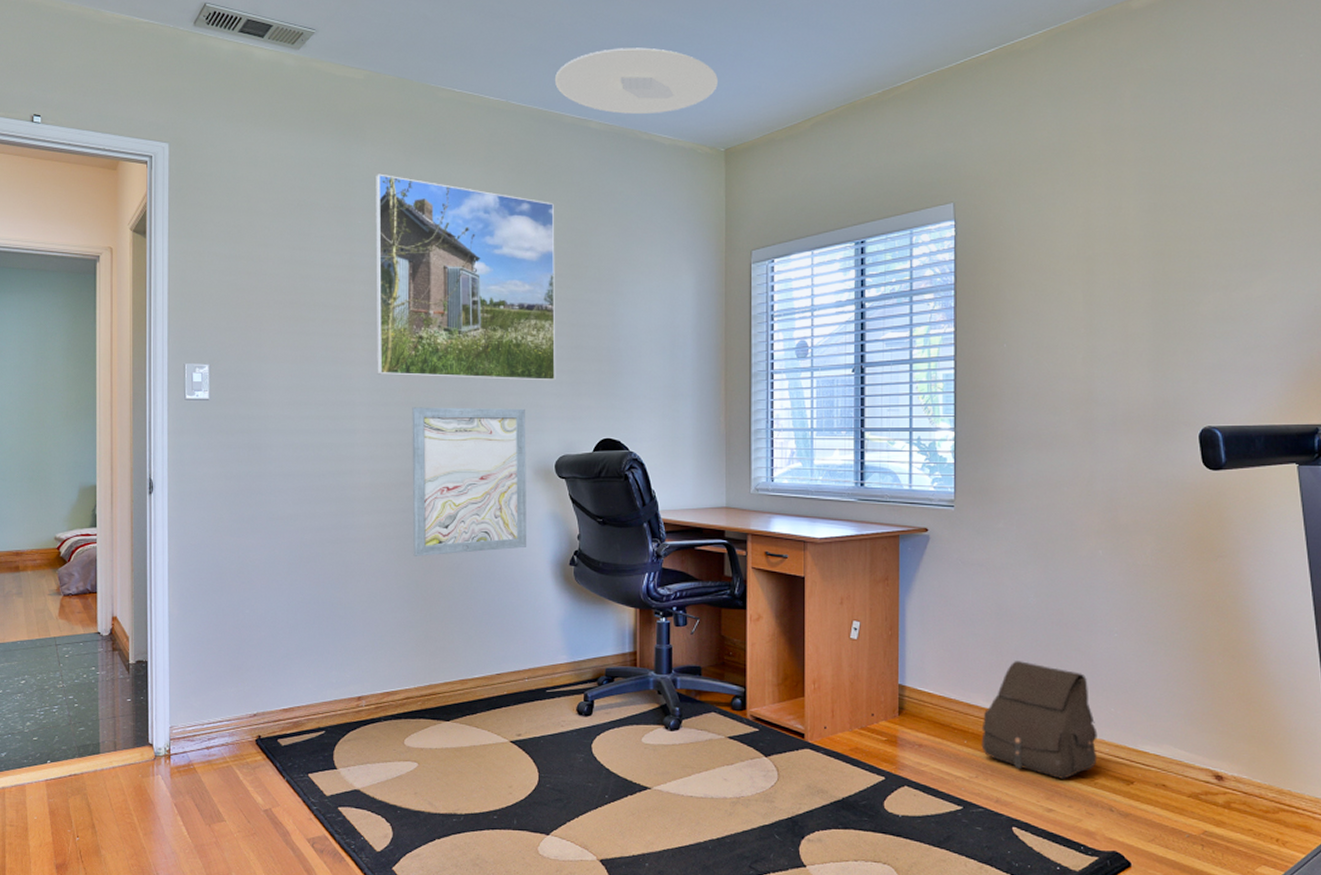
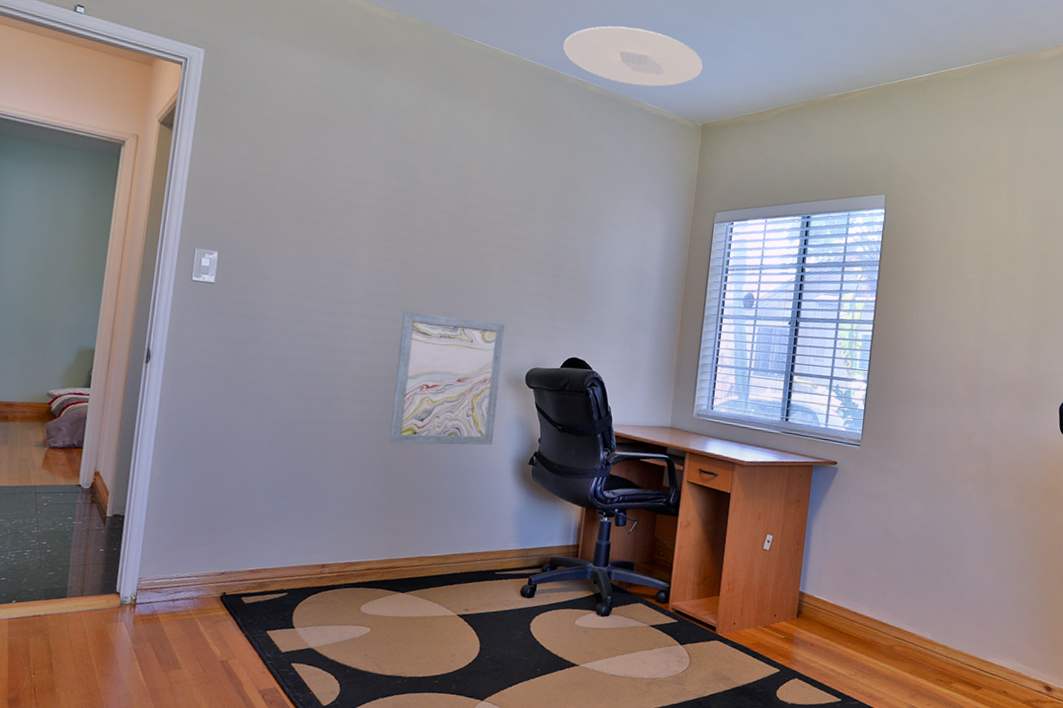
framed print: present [376,173,556,381] -> none [374,103,550,303]
satchel: present [981,661,1098,779] -> none [862,579,957,682]

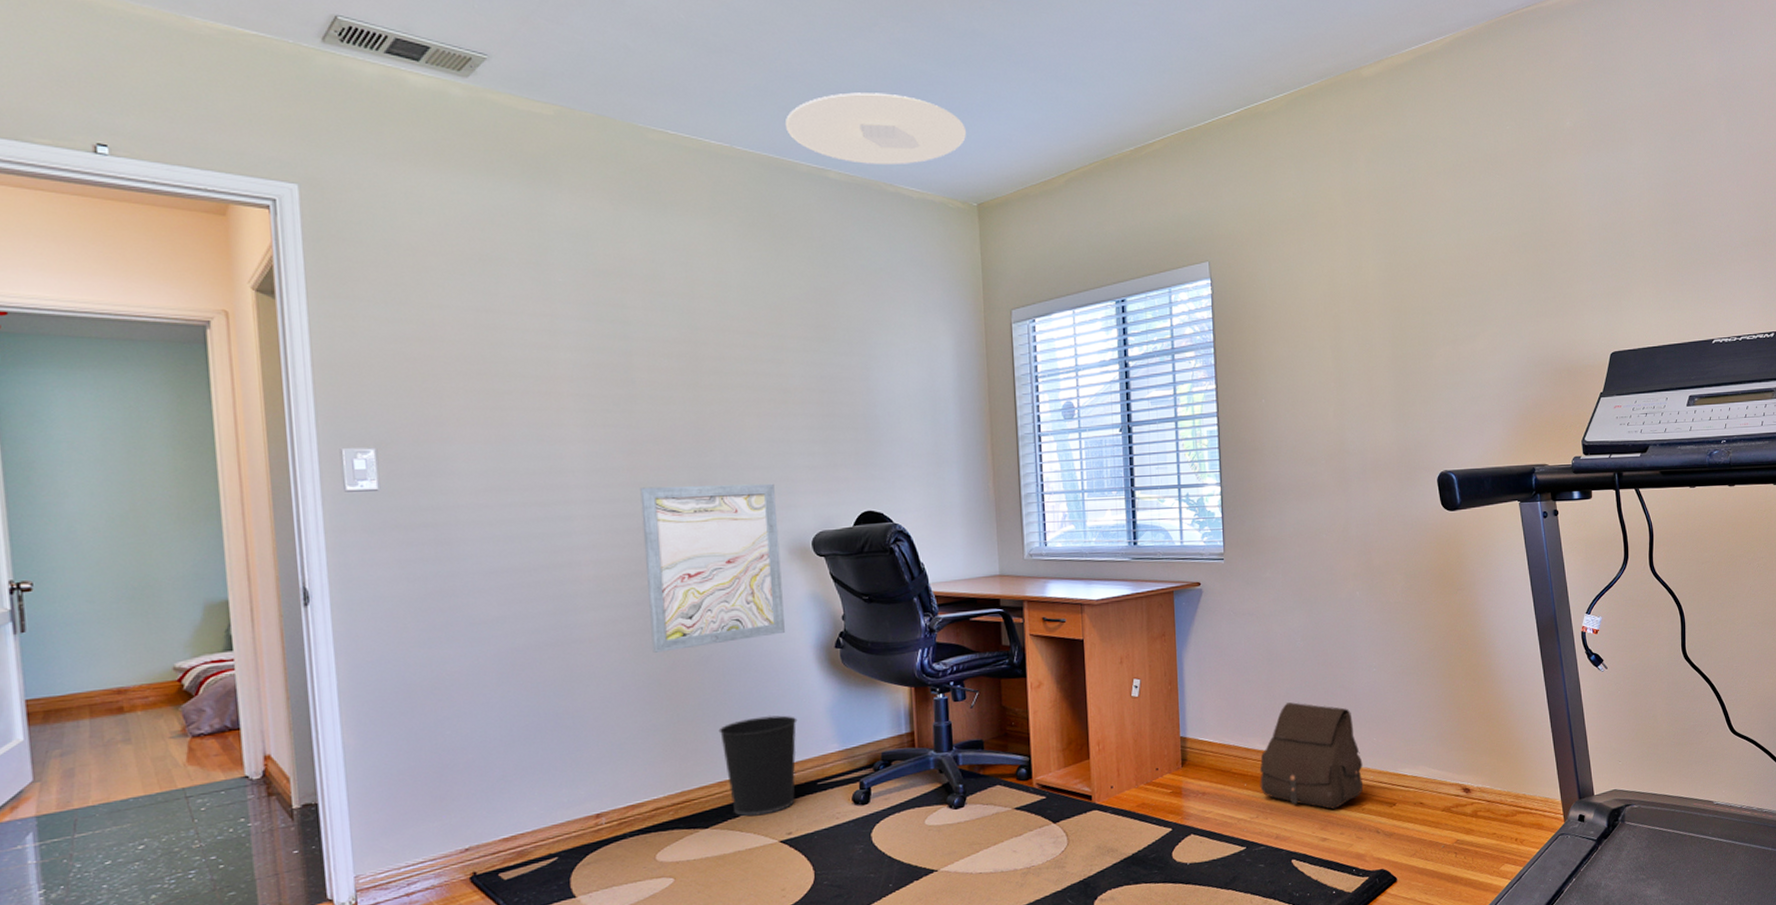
wastebasket: none [426,509,489,591] -> present [718,715,798,817]
satchel: none [862,579,957,682] -> present [1259,702,1364,809]

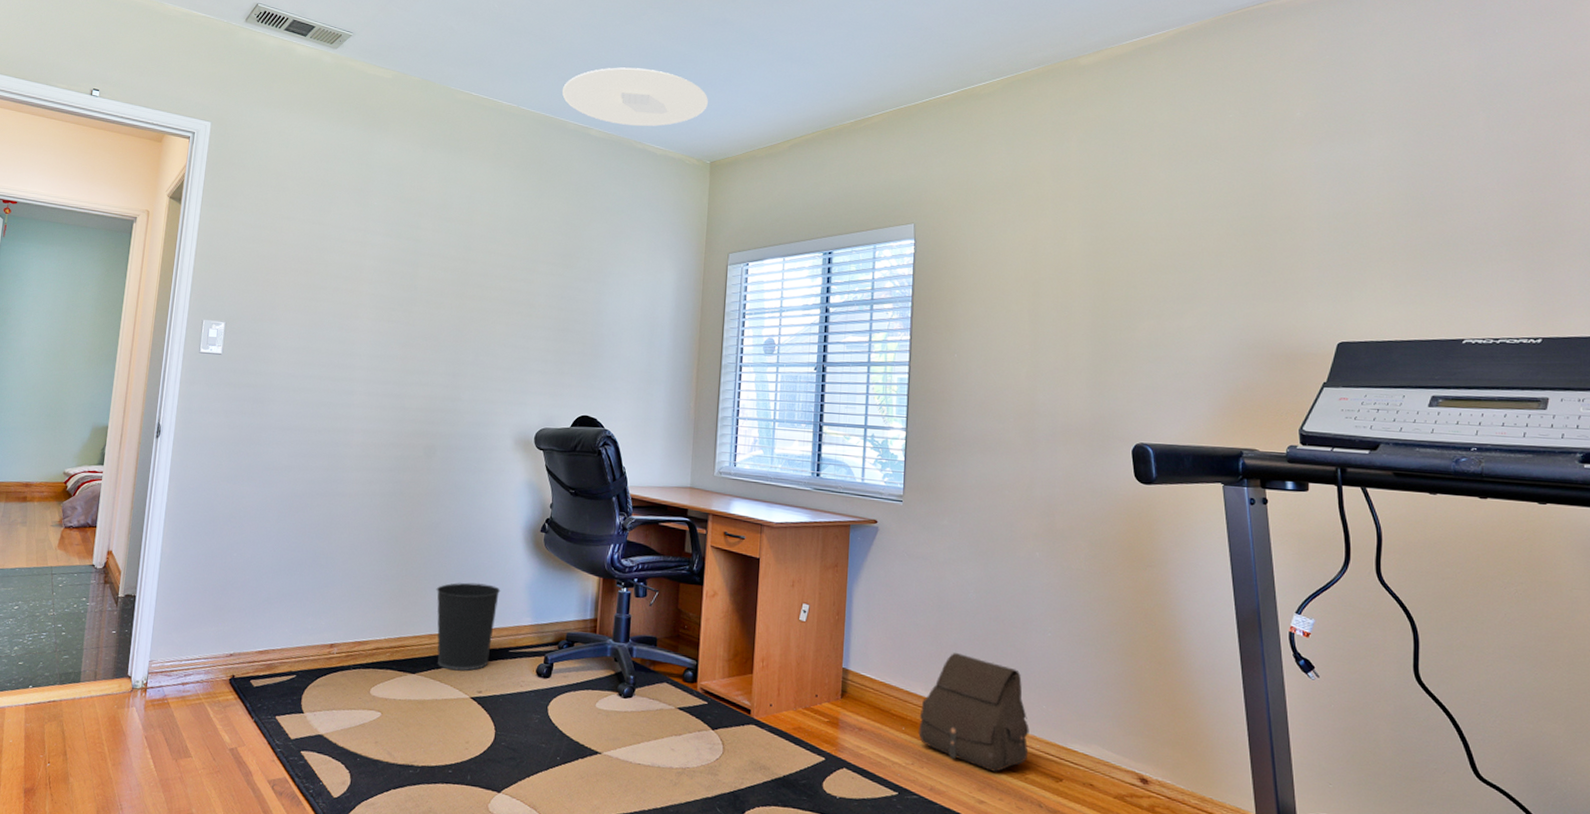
wall art: present [640,483,785,653] -> none [395,374,511,514]

